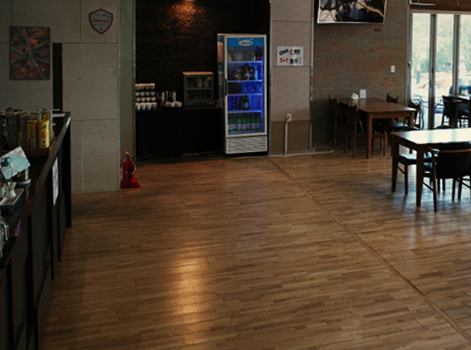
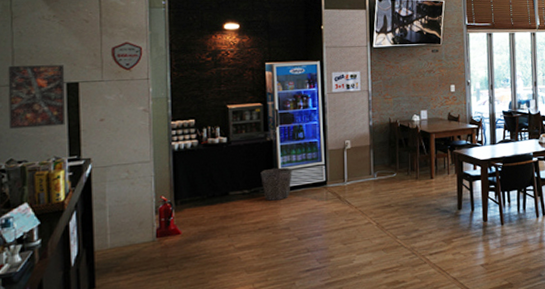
waste bin: none [209,134,238,165] -> present [260,167,292,201]

